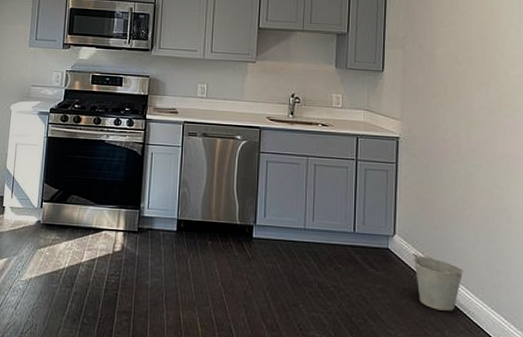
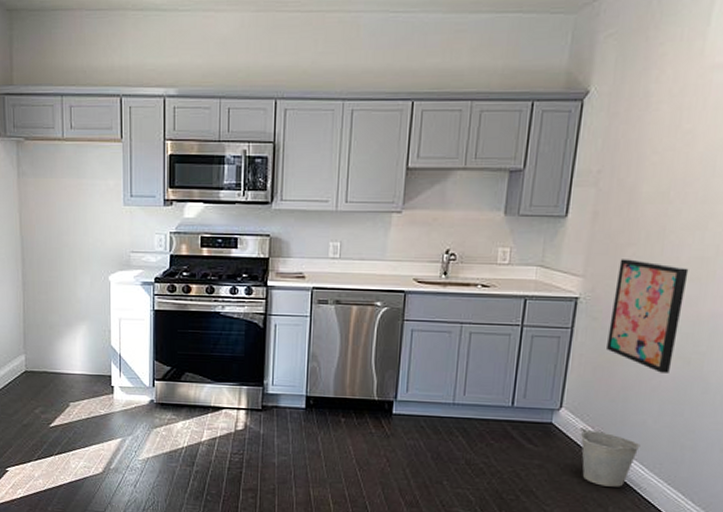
wall art: none [426,107,481,205] -> present [607,259,689,373]

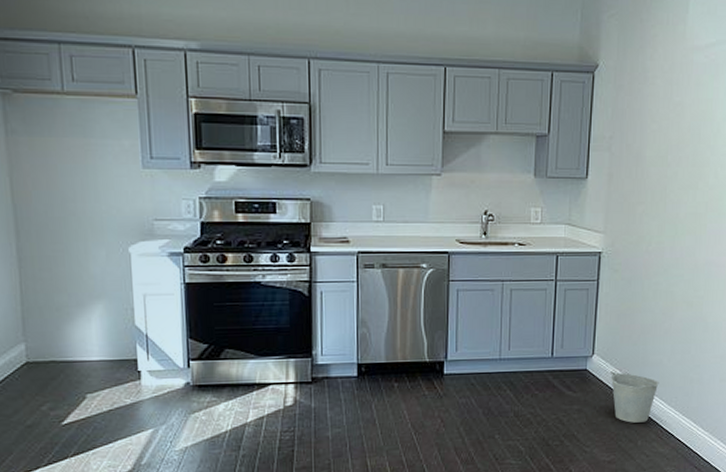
wall art: present [607,259,689,373] -> none [627,216,686,316]

